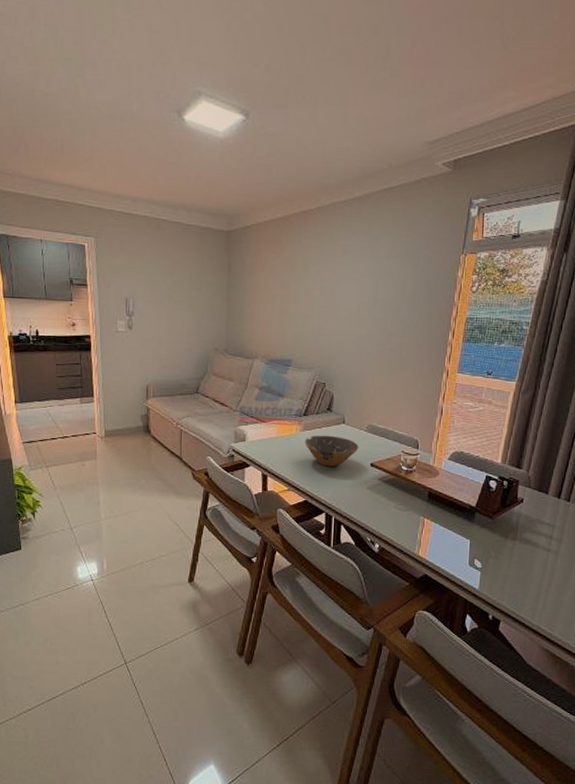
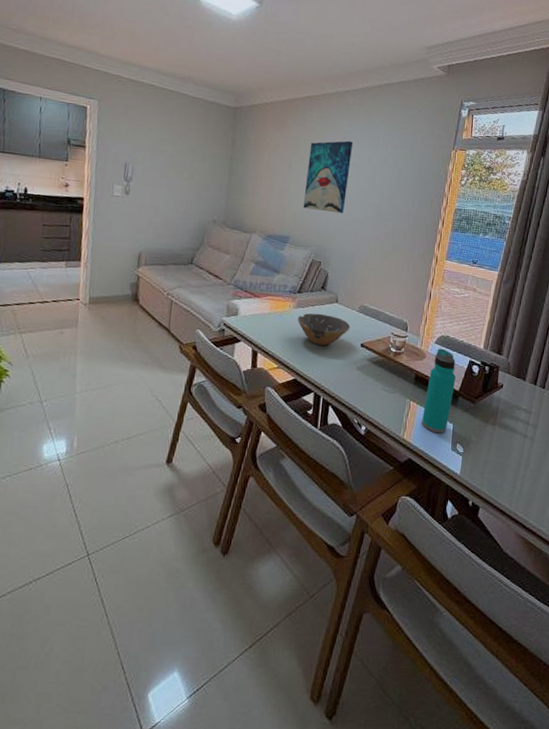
wall art: none [304,255,352,332] -> present [303,140,353,214]
water bottle: none [437,464,472,550] -> present [422,348,456,434]

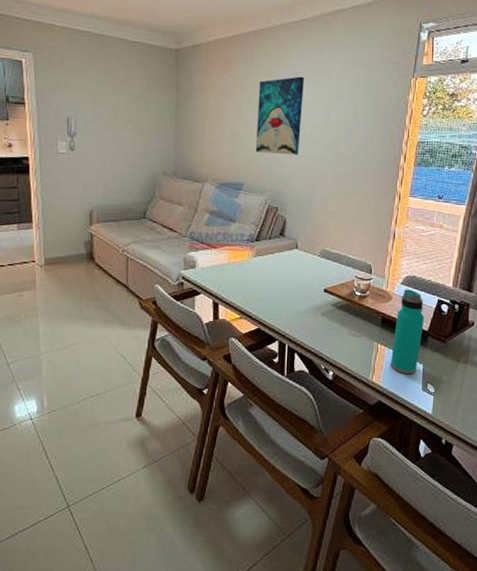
bowl: present [297,313,351,346] -> none [257,260,312,293]

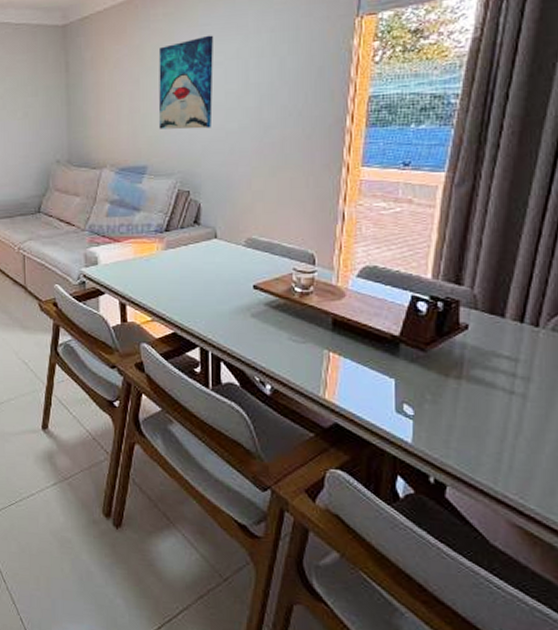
water bottle: present [391,289,425,375] -> none [348,283,394,392]

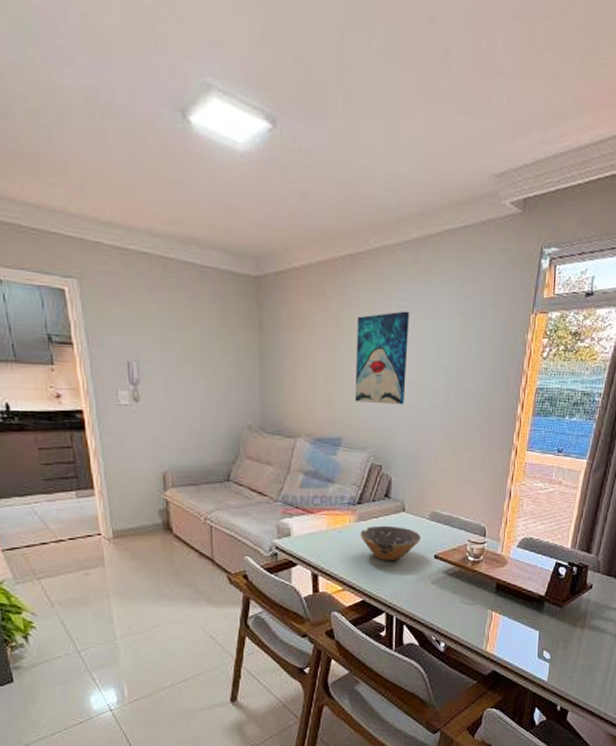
bowl: none [169,253,237,291] -> present [360,525,421,561]

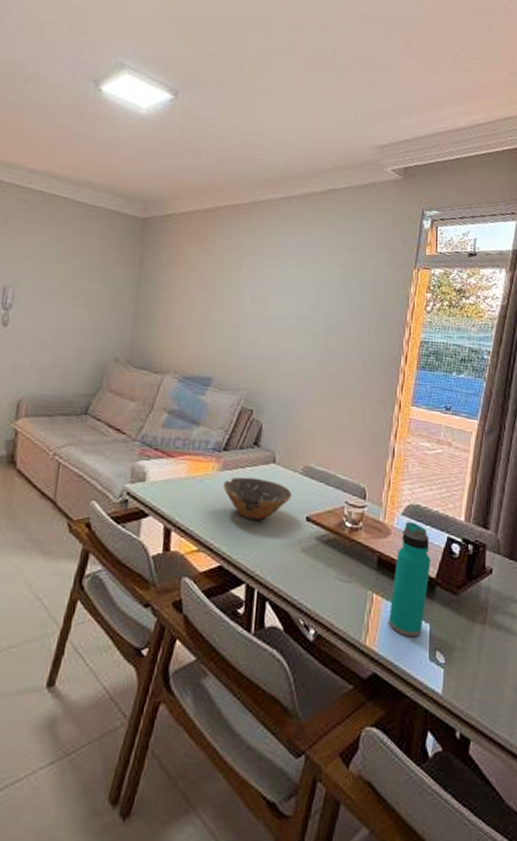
wall art: present [354,311,409,405] -> none [229,258,290,349]
water bottle: none [505,552,542,642] -> present [389,521,432,638]

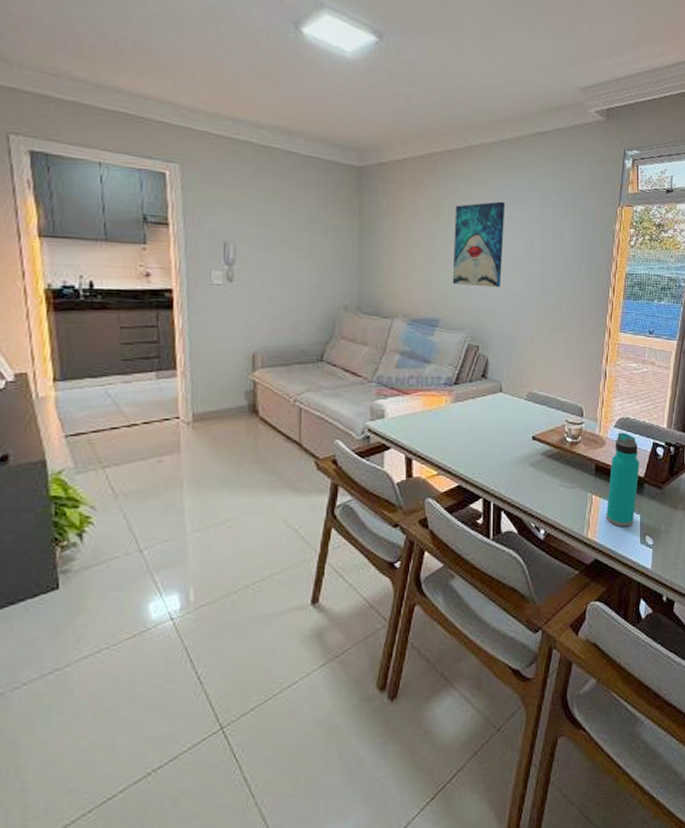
bowl: present [223,477,292,520] -> none [456,406,519,443]
wall art: none [229,258,290,349] -> present [452,201,505,288]

